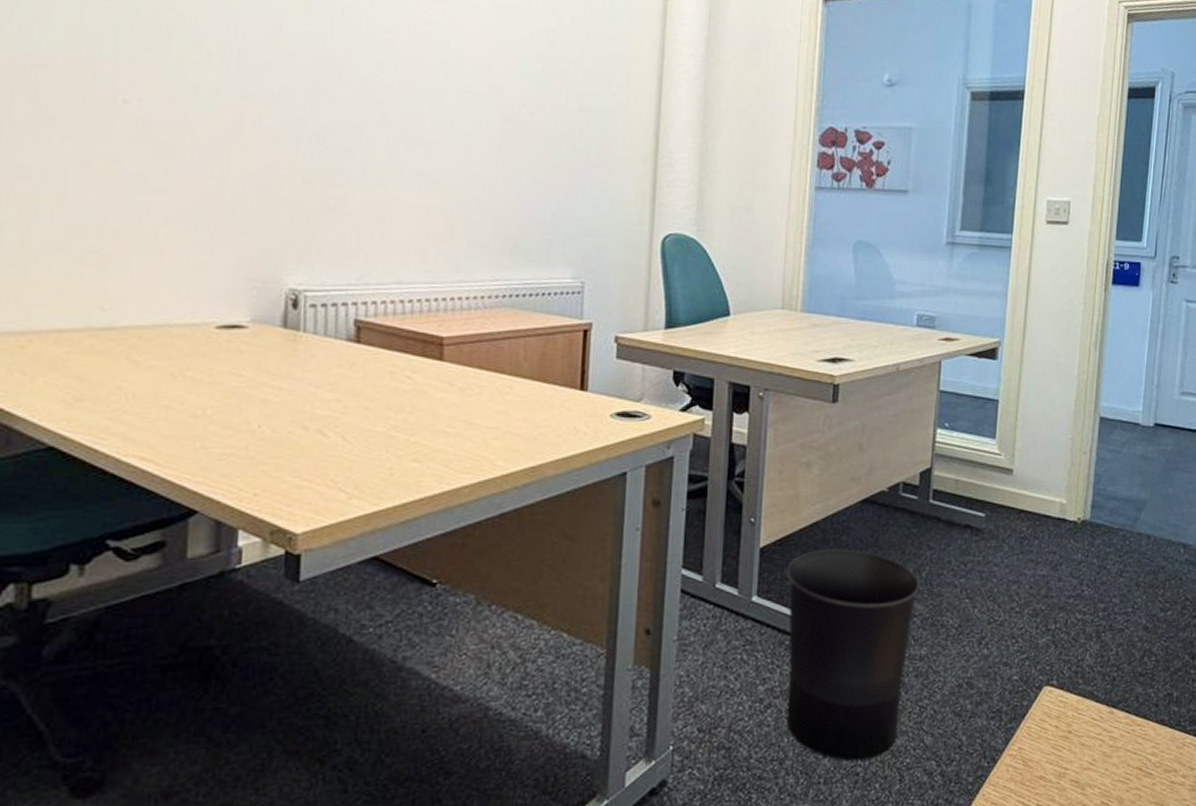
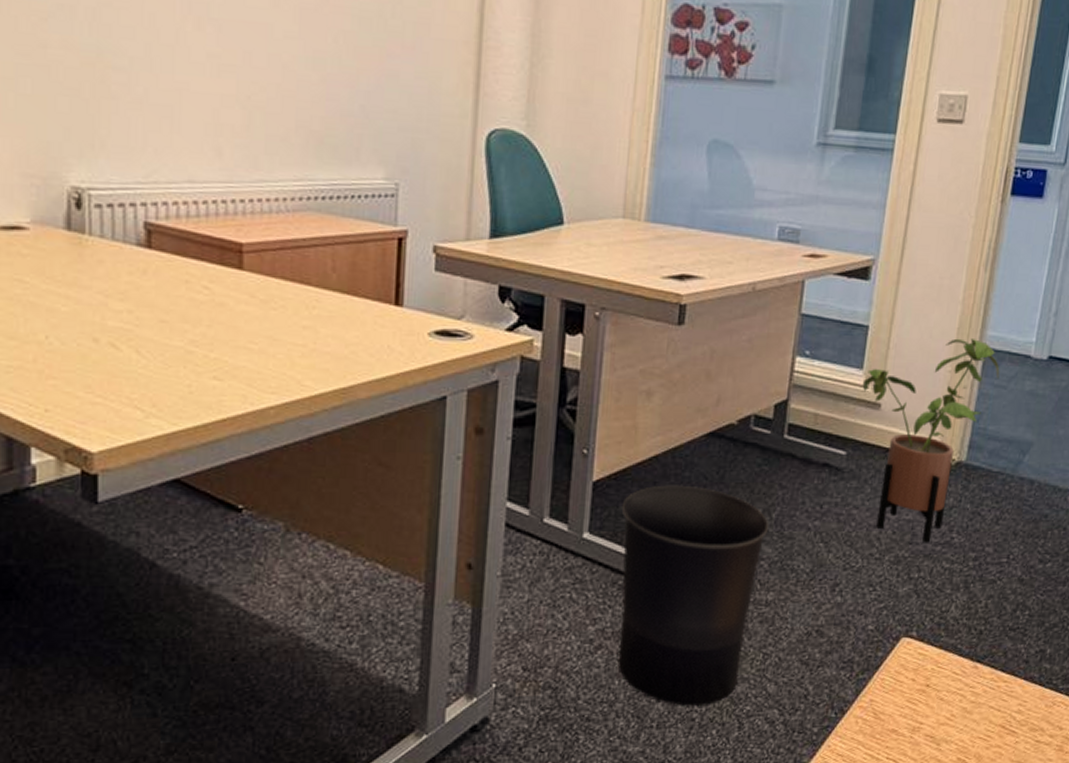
house plant: none [996,409,1114,596] -> present [862,338,1000,543]

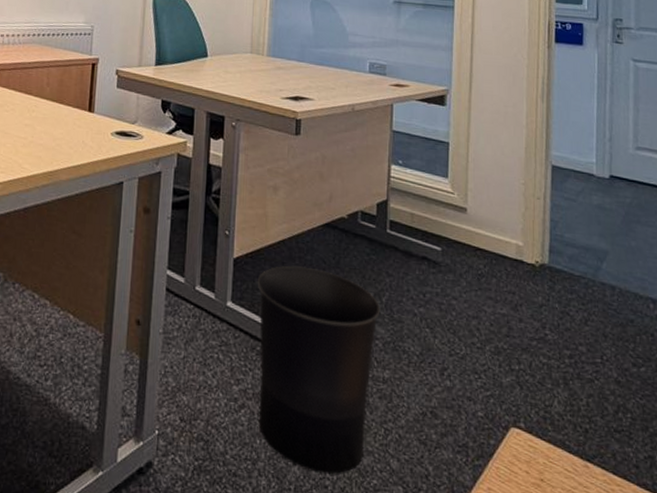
house plant: present [862,338,1000,543] -> none [449,156,568,337]

